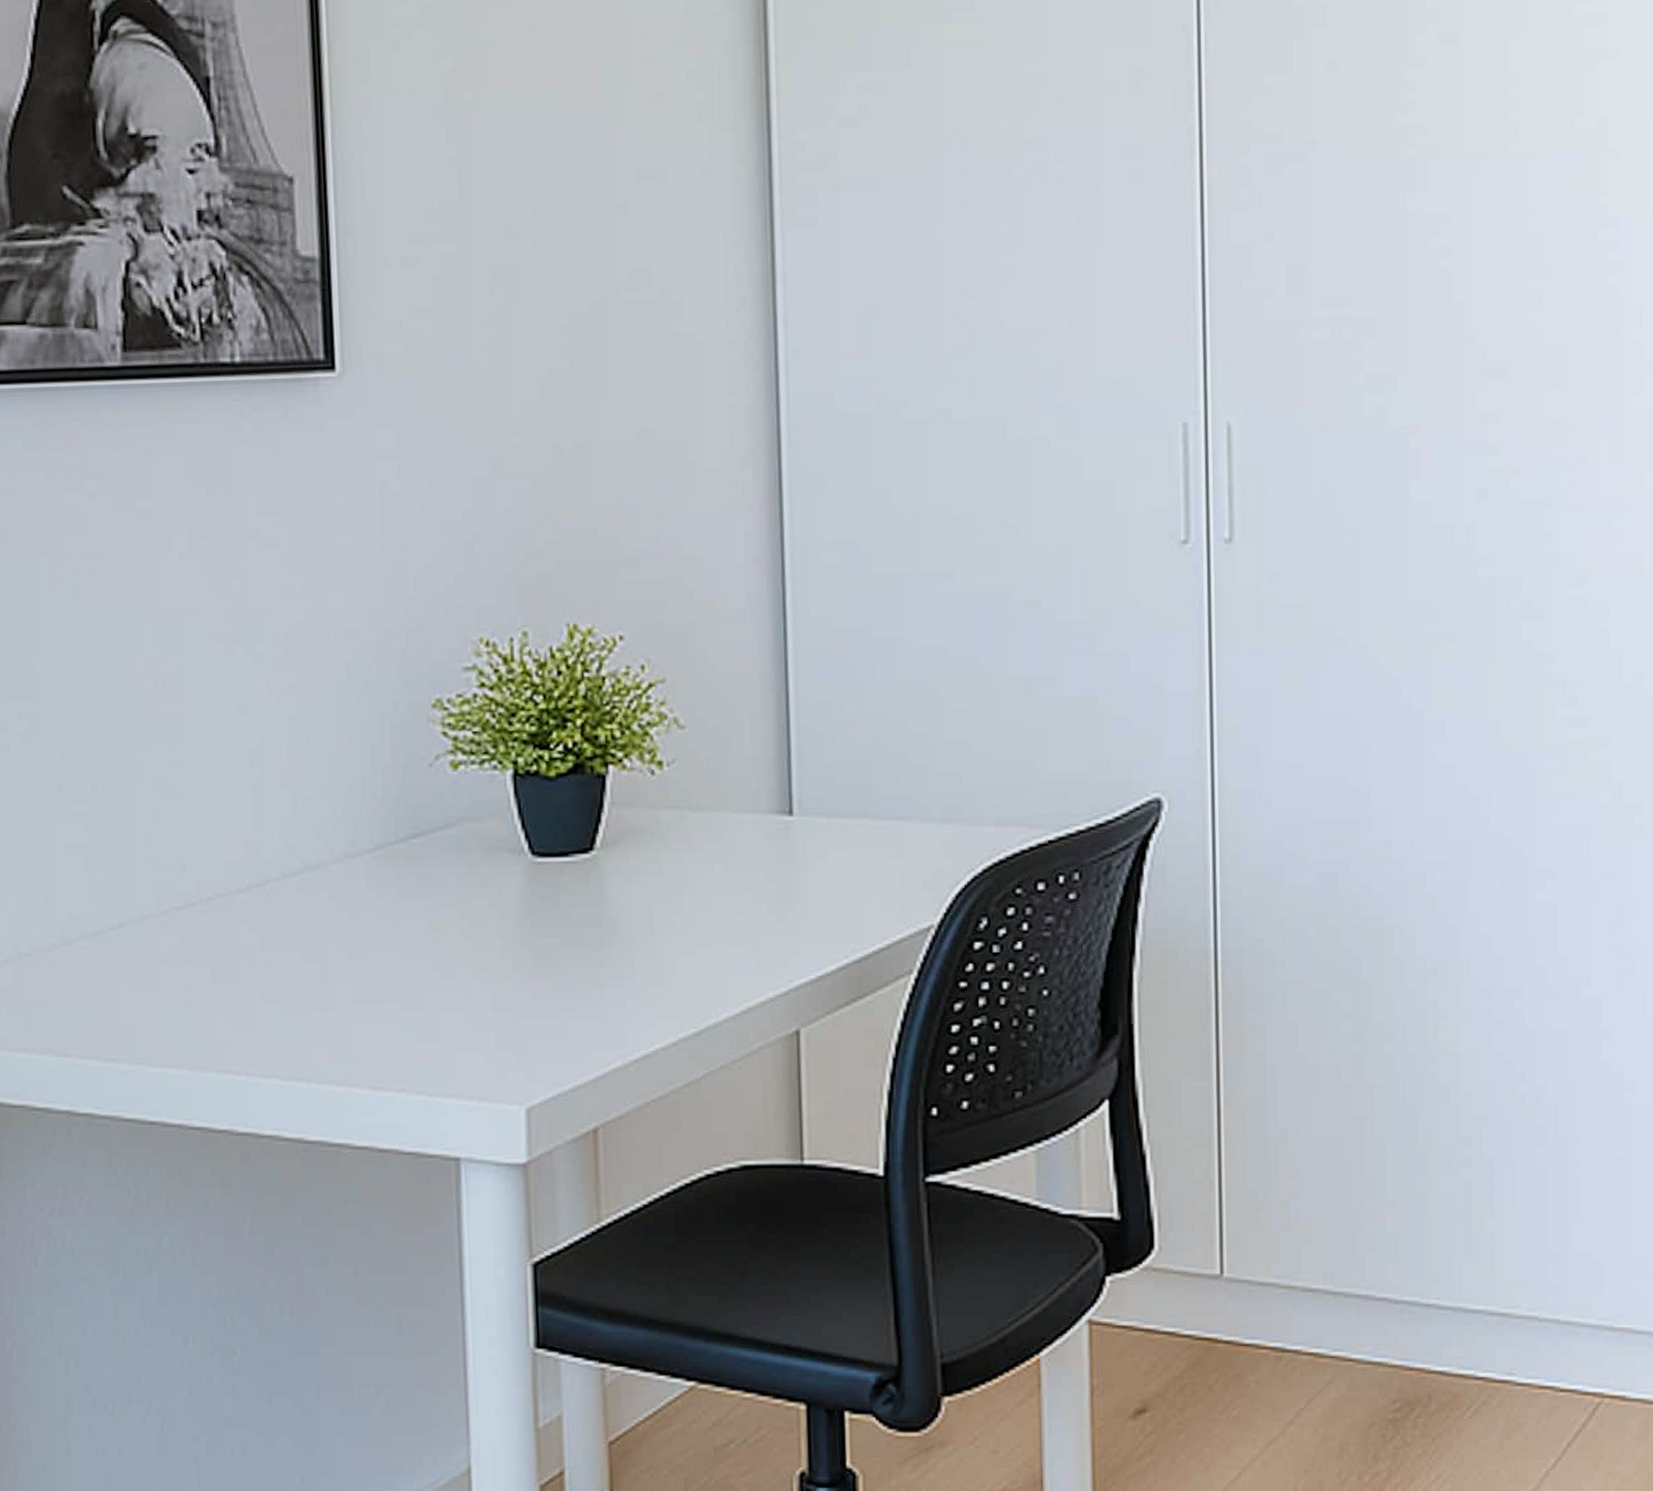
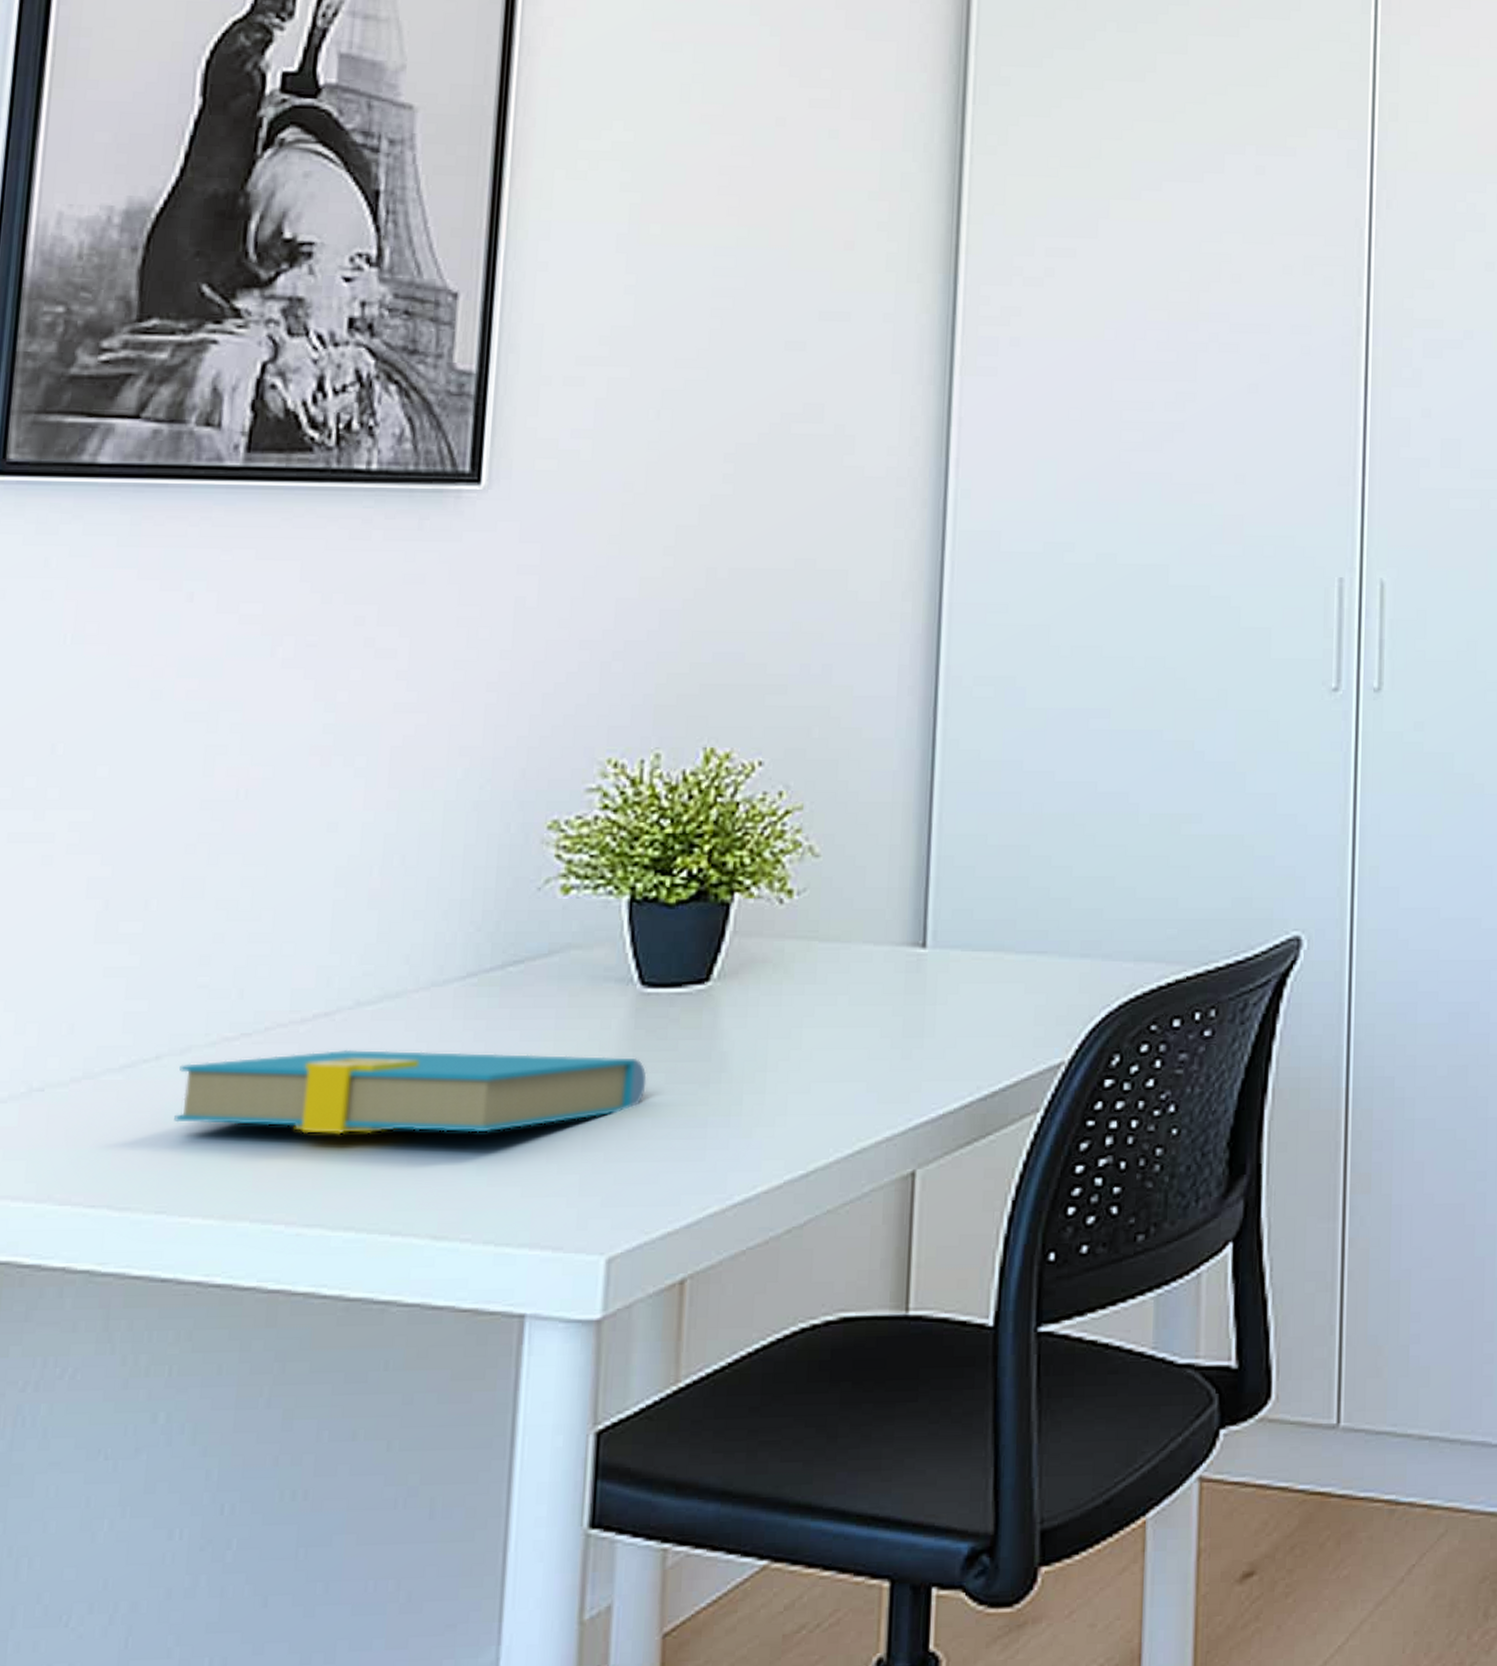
book: none [140,917,546,995] -> present [174,1049,647,1135]

